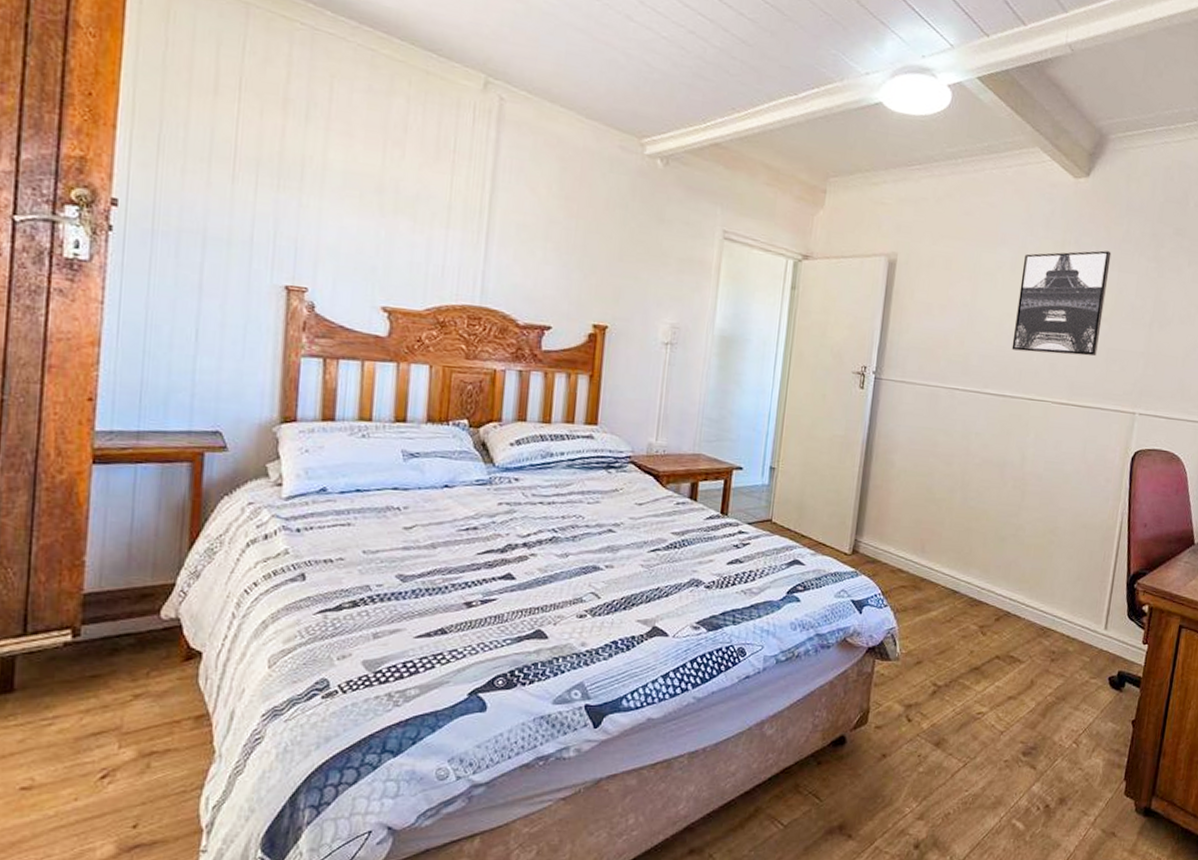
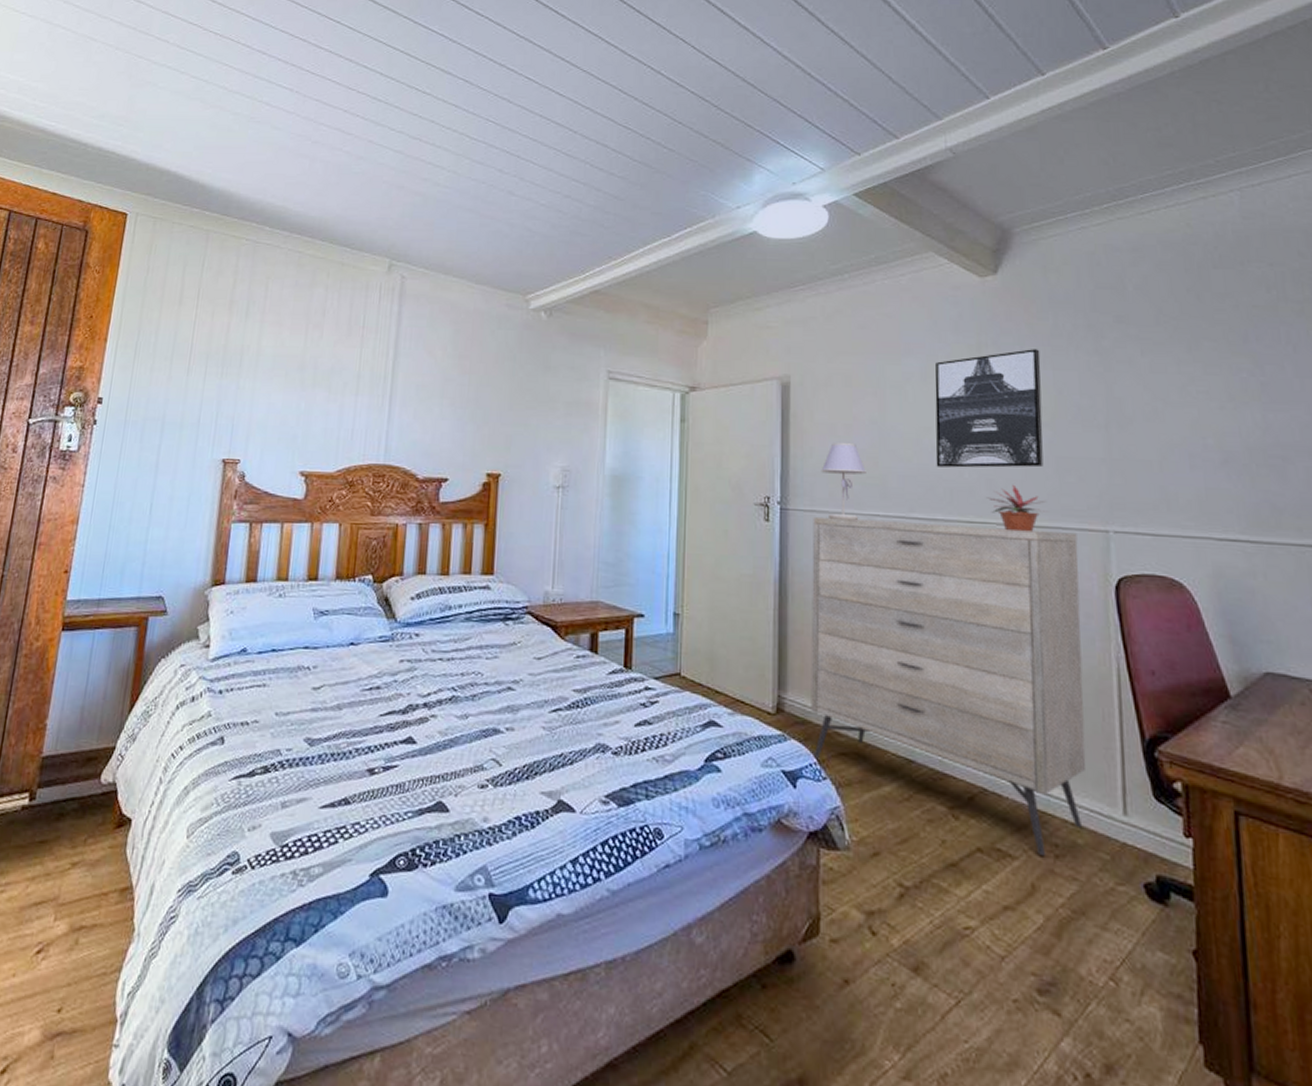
dresser: none [878,387,1112,660] -> present [811,516,1086,855]
table lamp: none [914,321,953,393] -> present [821,443,866,521]
potted plant: none [1048,369,1093,411] -> present [987,484,1046,532]

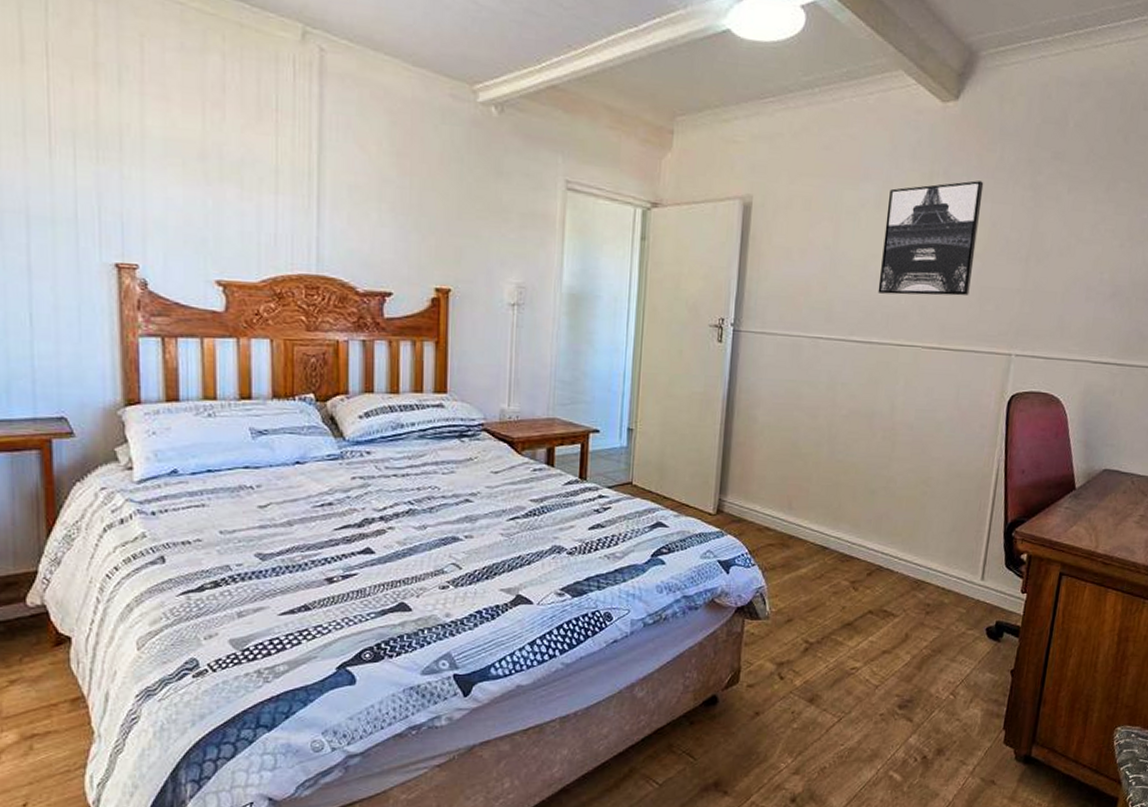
dresser: present [811,516,1086,855] -> none [745,338,986,613]
table lamp: present [821,443,866,521] -> none [773,267,815,343]
potted plant: present [987,484,1046,532] -> none [917,311,965,355]

